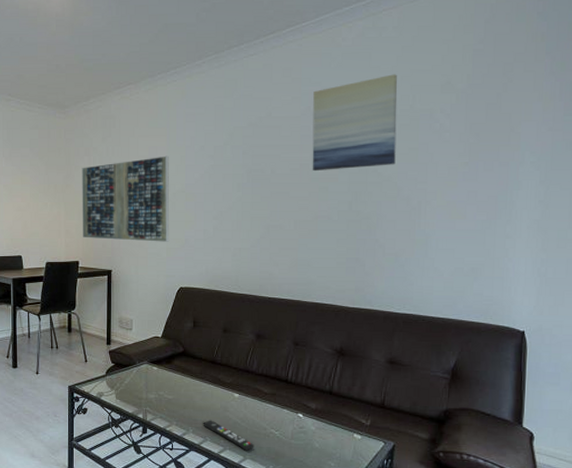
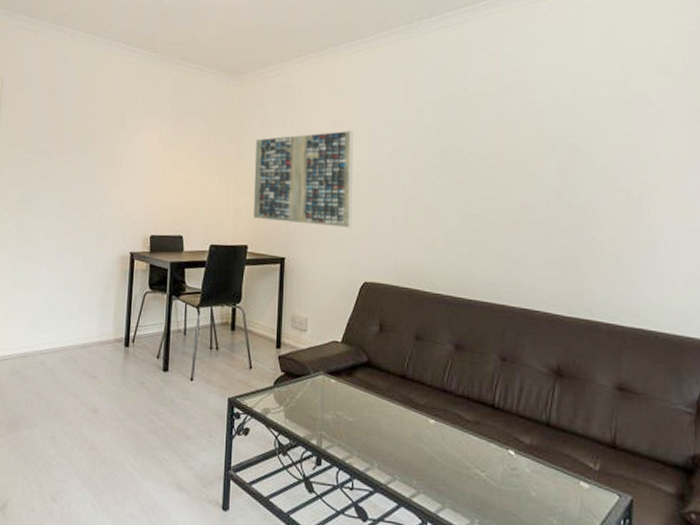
remote control: present [203,420,254,451] -> none [390,452,455,497]
wall art: present [312,74,398,172] -> none [513,53,610,155]

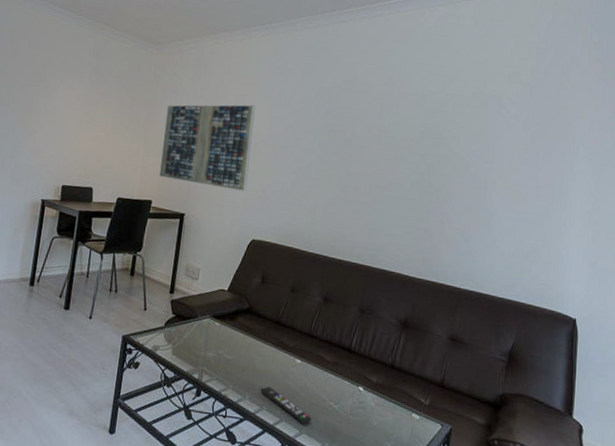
remote control: none [390,452,455,497] -> present [260,386,312,424]

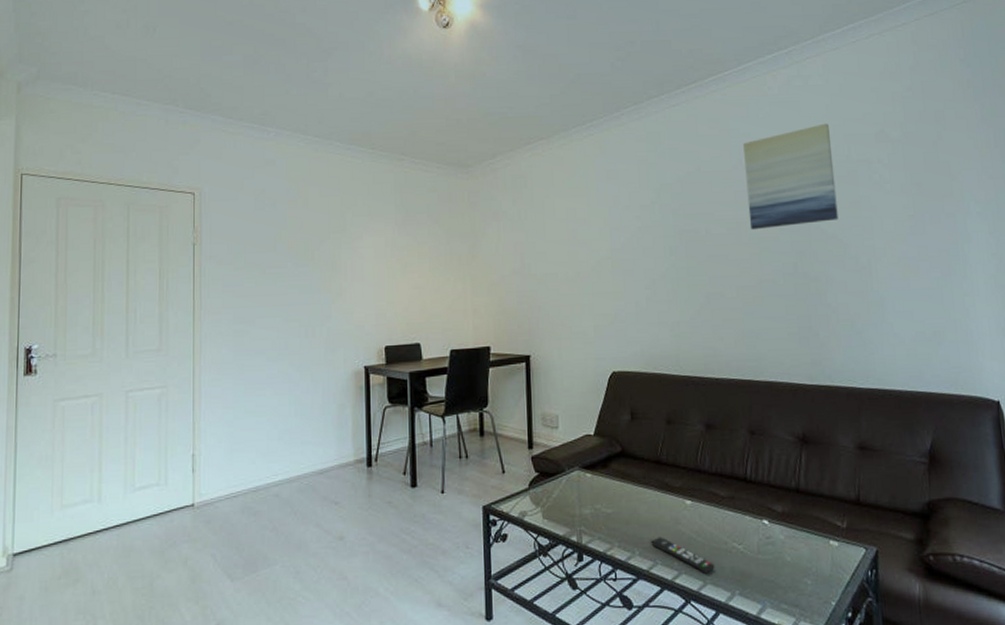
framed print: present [159,104,255,191] -> none [490,218,597,319]
wall art: none [390,58,471,143] -> present [743,123,839,230]

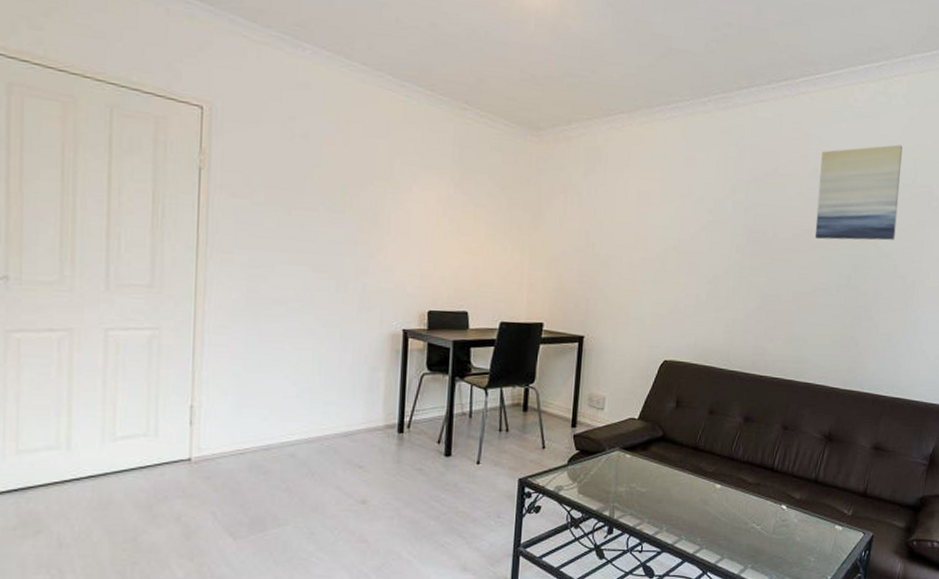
remote control: present [651,537,715,574] -> none [678,515,733,549]

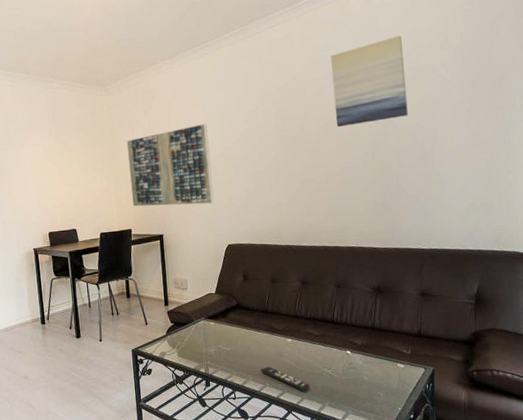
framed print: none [550,203,662,306] -> present [126,123,215,207]
remote control: none [678,515,733,549] -> present [261,366,310,391]

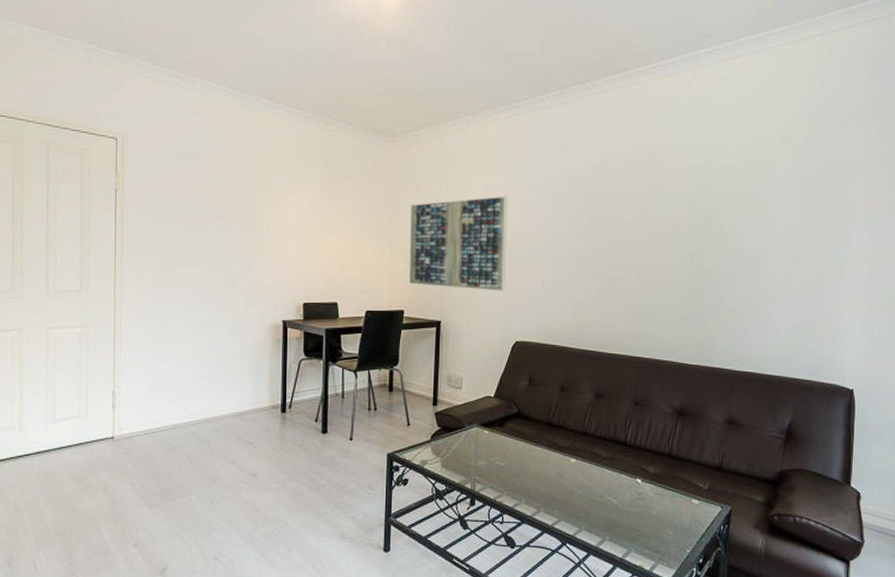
remote control: present [261,366,310,391] -> none [536,488,590,521]
wall art: present [331,35,408,128] -> none [655,124,740,221]

